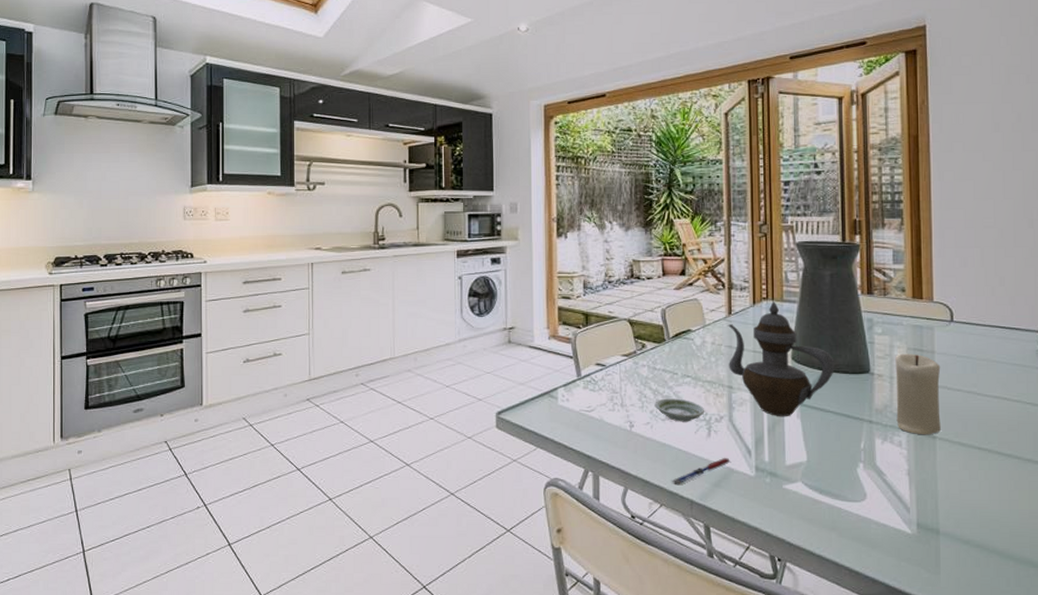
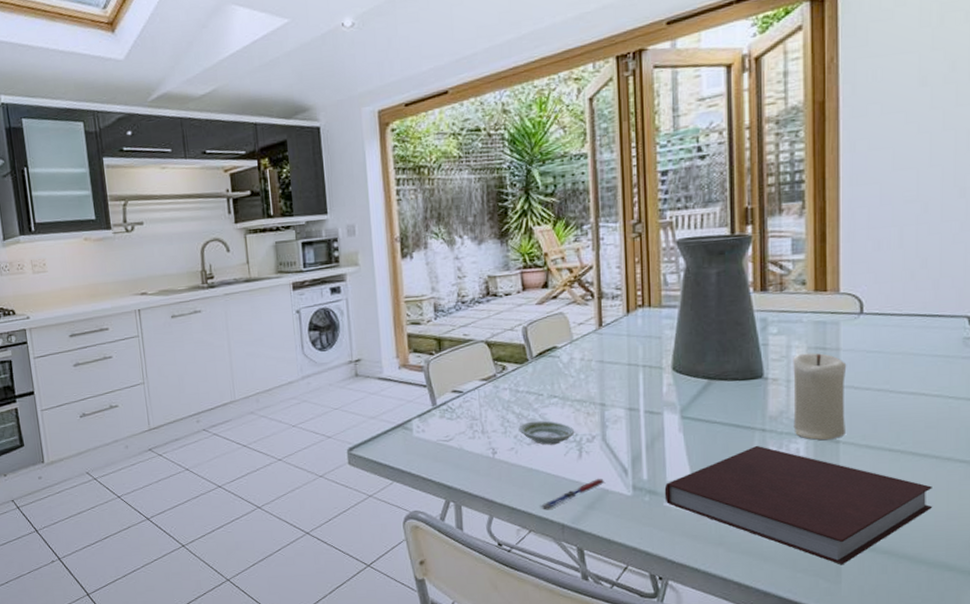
teapot: present [727,301,834,416] -> none [597,308,722,432]
notebook: none [784,435,1017,556] -> present [664,445,933,565]

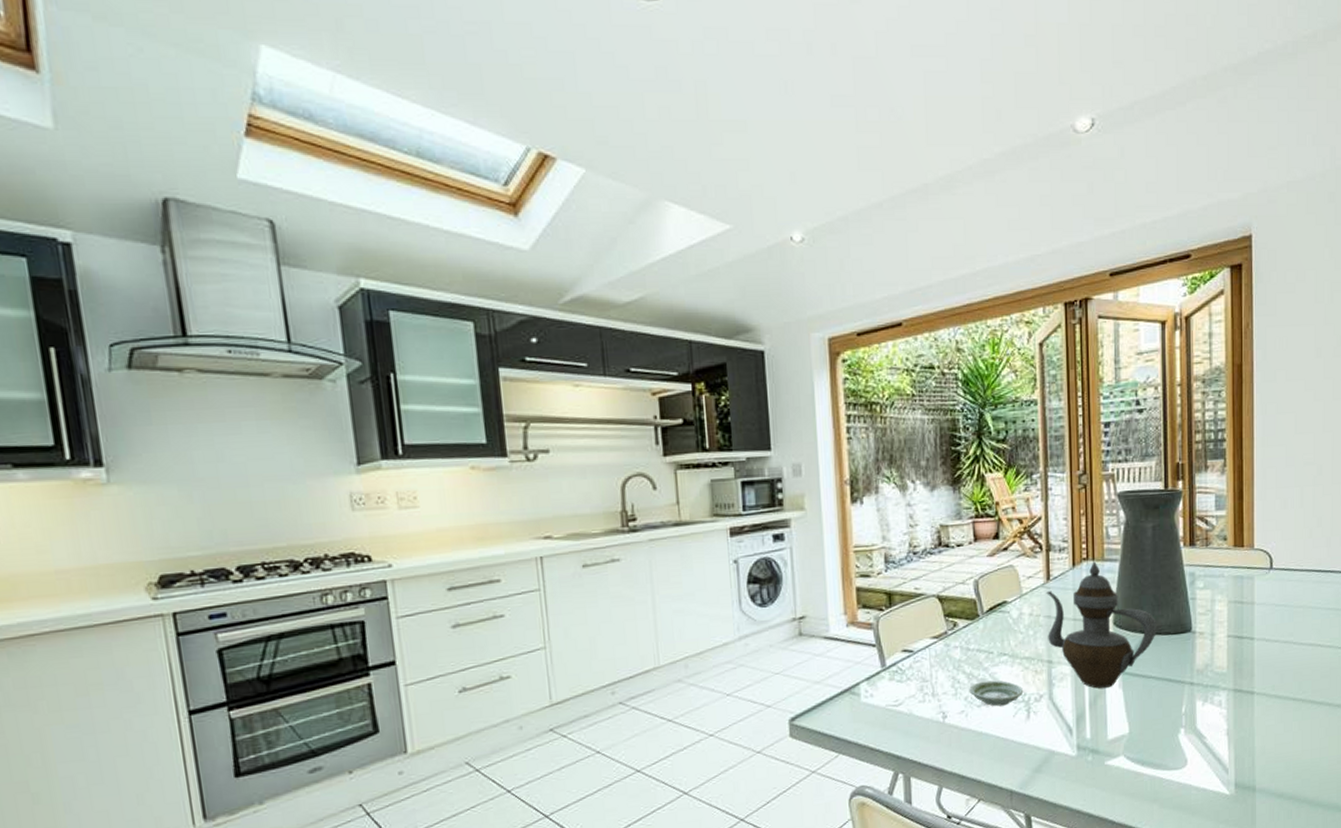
pen: present [540,478,606,510] -> none [989,739,1052,776]
teapot: none [597,308,722,432] -> present [1045,561,1156,689]
notebook: present [664,445,933,565] -> none [1106,698,1327,814]
candle: present [793,352,847,440] -> none [1216,606,1260,692]

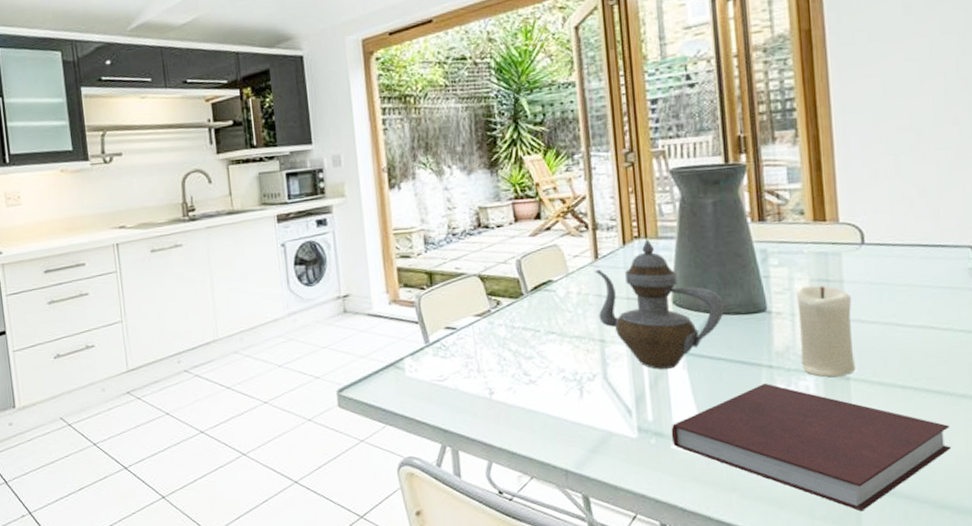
saucer: present [969,680,1024,707] -> none [516,358,575,385]
notebook: none [1106,698,1327,814] -> present [671,382,952,512]
candle: none [1216,606,1260,692] -> present [796,285,855,377]

